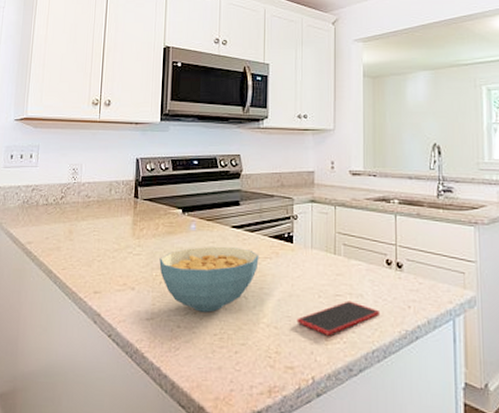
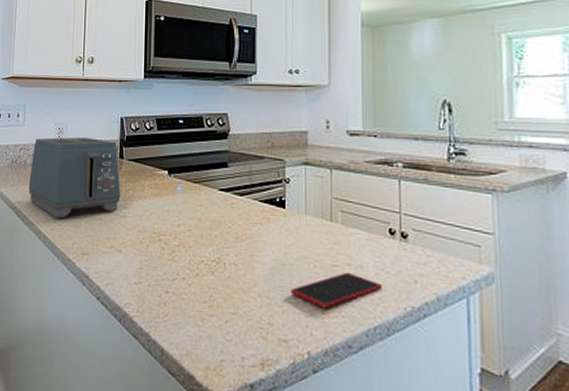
toaster: none [39,177,135,258] -> present [28,137,121,219]
cereal bowl: present [159,246,259,312] -> none [146,209,249,279]

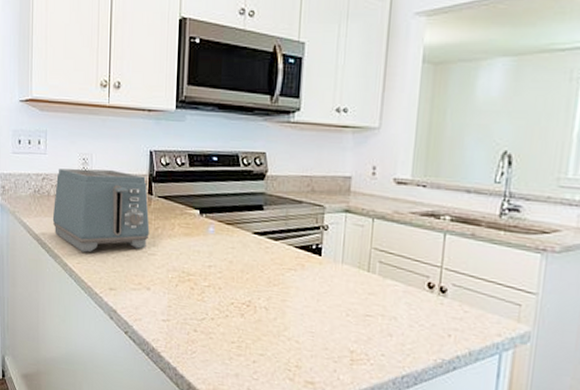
smartphone: present [290,272,383,309] -> none [320,322,415,356]

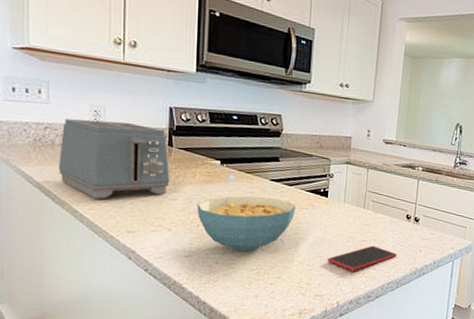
cereal bowl: none [175,251,282,320] -> present [197,195,296,252]
smartphone: none [320,322,415,356] -> present [327,245,398,271]

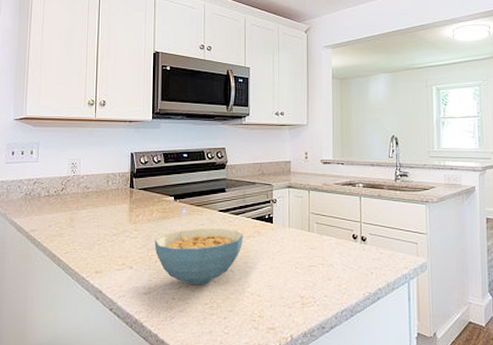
toaster: present [58,118,170,200] -> none [42,170,132,243]
smartphone: present [327,245,398,271] -> none [277,270,348,300]

